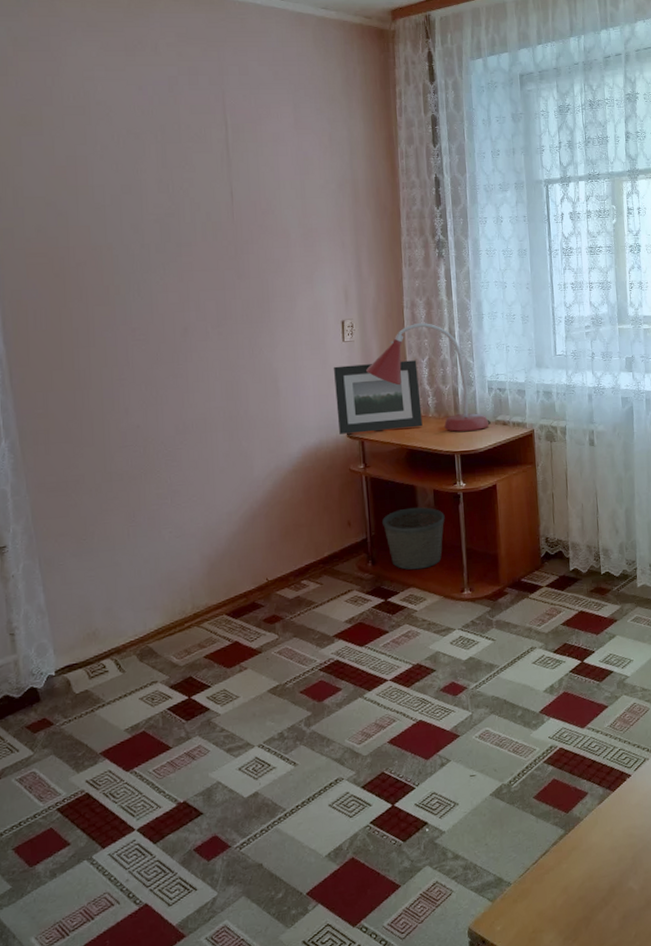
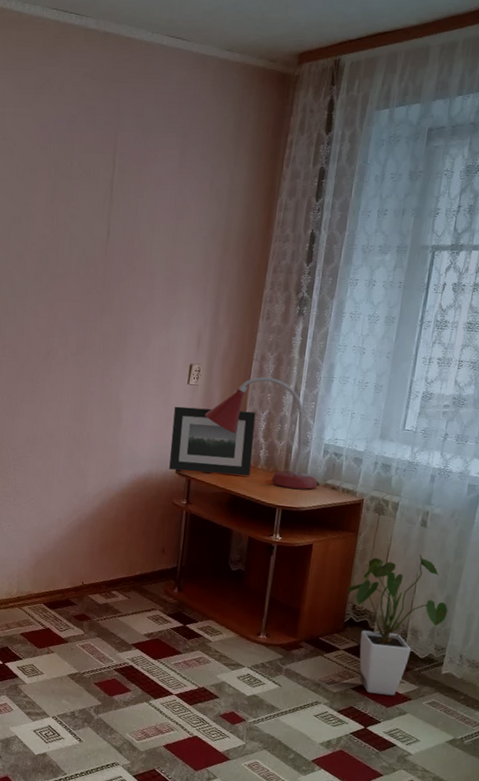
basket: present [381,507,445,570] -> none [193,548,255,606]
house plant: none [537,473,630,625] -> present [347,554,448,696]

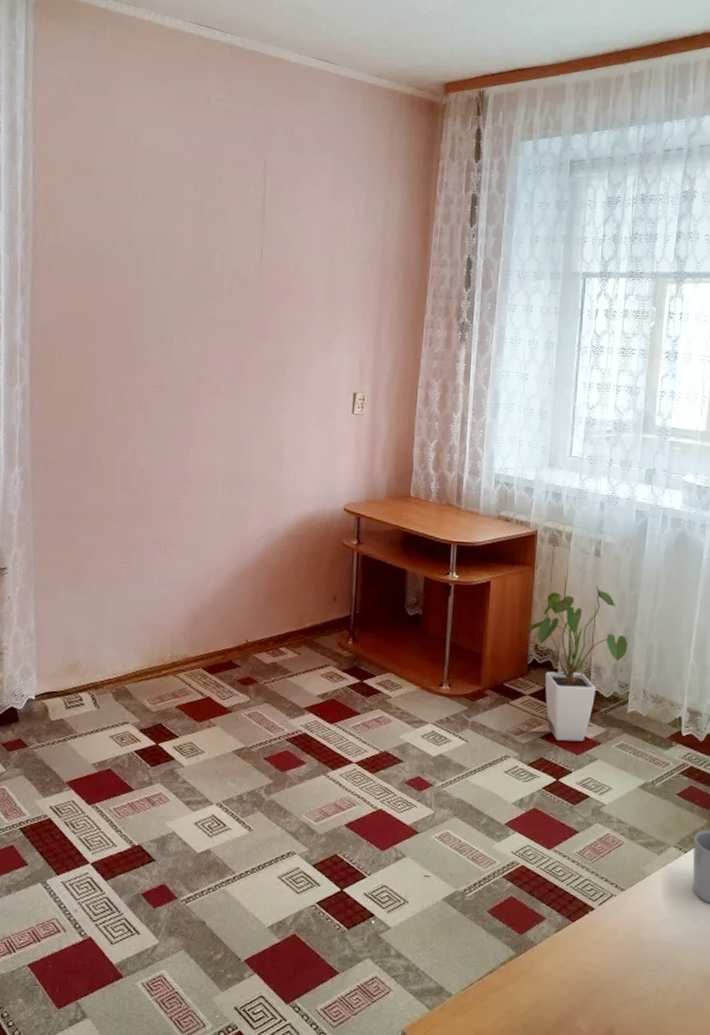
picture frame: present [169,406,256,476] -> none [336,437,425,511]
desk lamp: present [205,377,319,490] -> none [372,405,493,523]

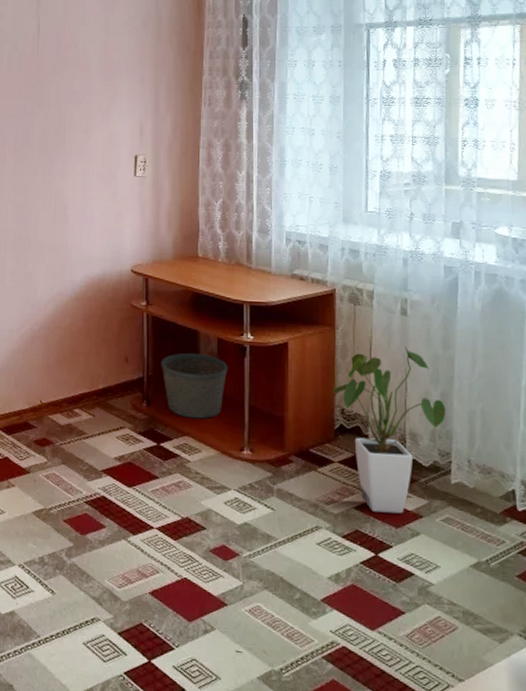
basket: none [367,591,433,656] -> present [160,352,228,419]

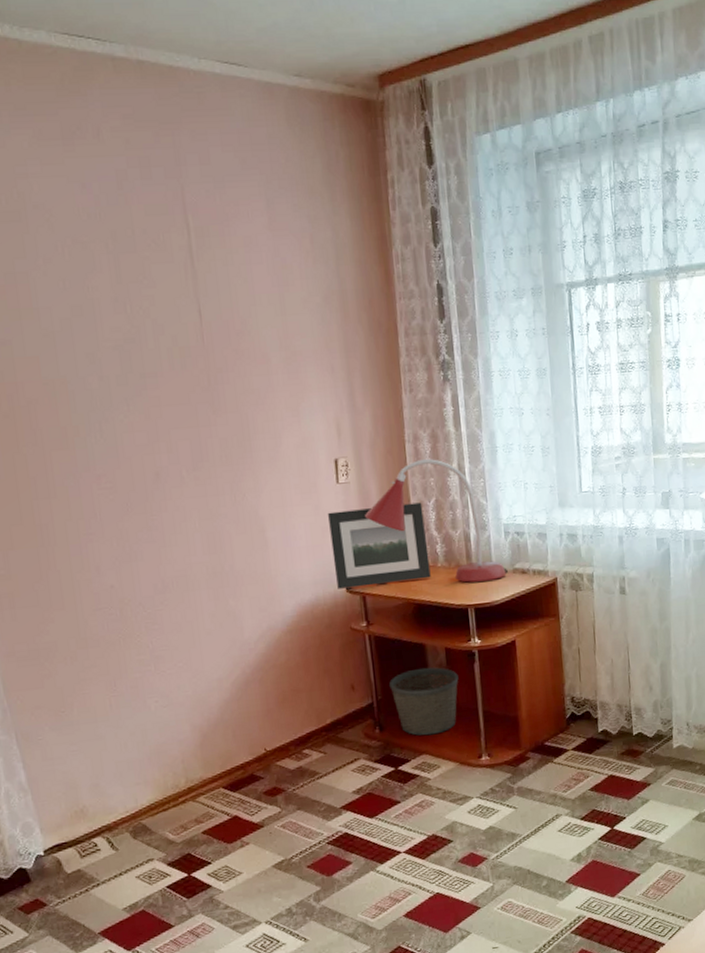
picture frame: none [122,200,211,271] -> present [327,502,431,589]
desk lamp: none [156,164,286,283] -> present [365,459,508,583]
house plant: present [332,346,446,514] -> none [561,625,666,790]

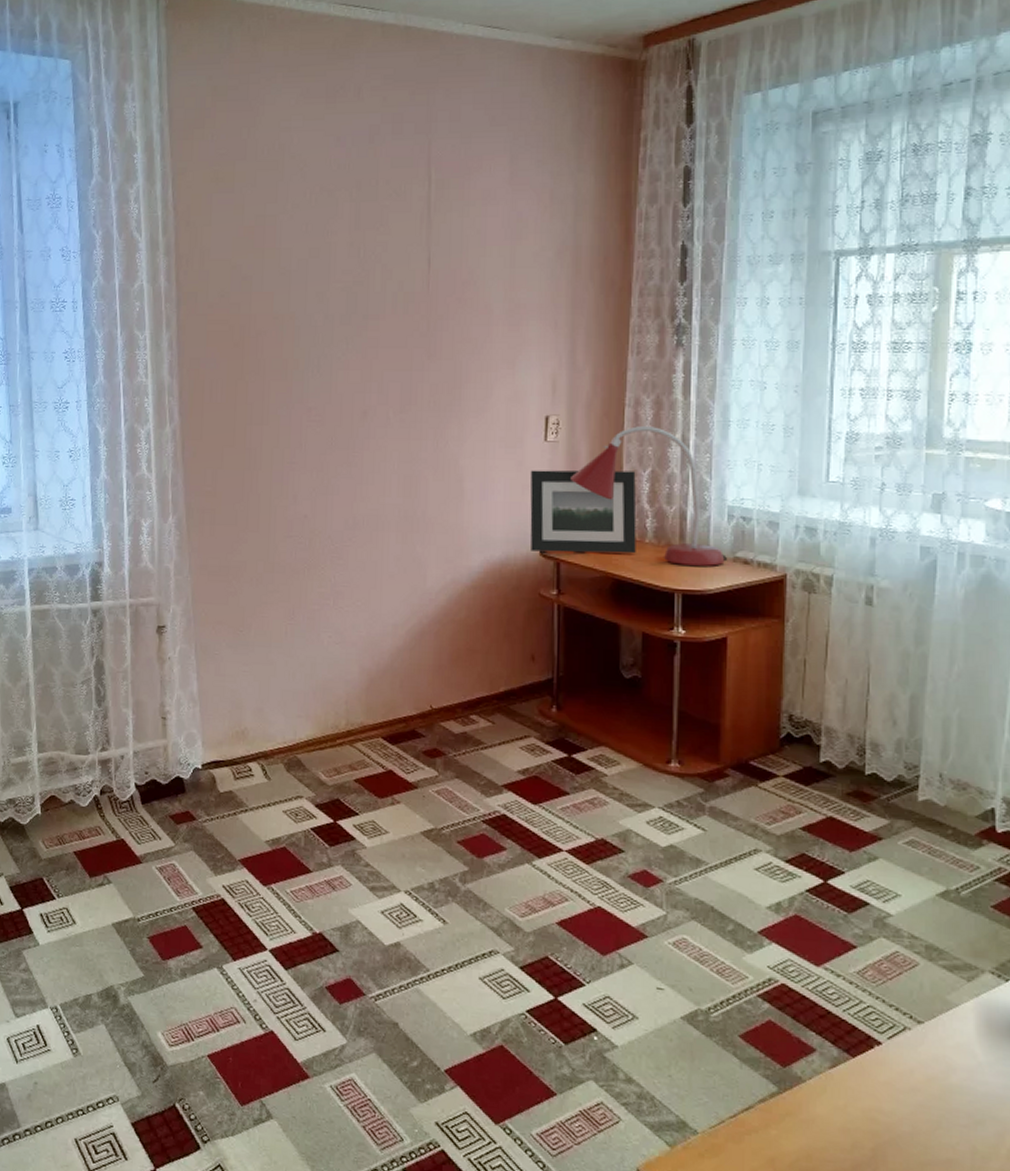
basket: present [388,667,459,736] -> none [573,649,654,727]

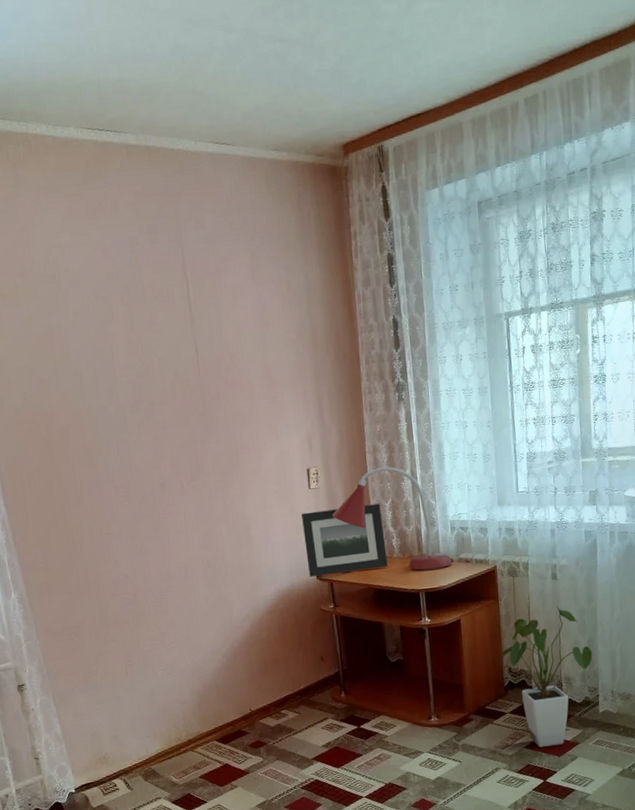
house plant: none [779,642,916,836] -> present [500,606,593,747]

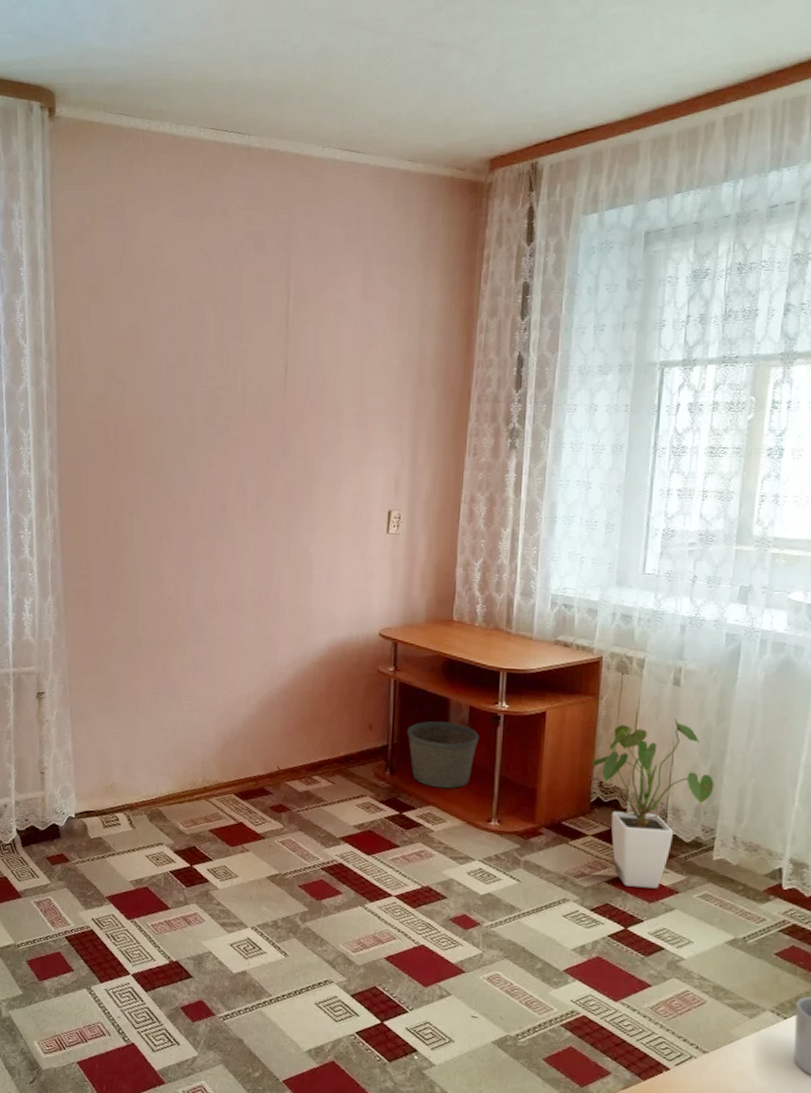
picture frame: present [300,503,388,577] -> none [370,559,469,636]
desk lamp: present [332,466,454,571] -> none [409,521,549,649]
basket: none [352,642,412,700] -> present [406,721,479,789]

